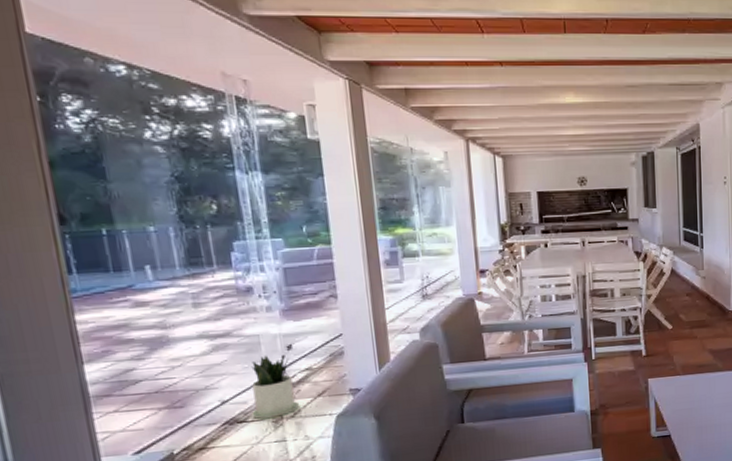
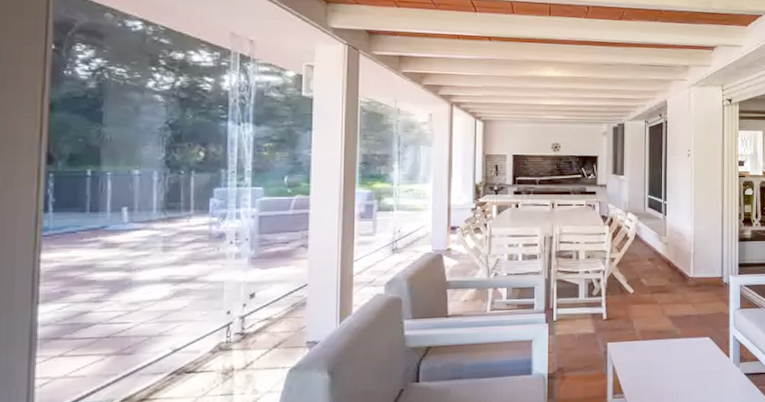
planter: present [251,355,300,419] -> none [202,303,254,370]

